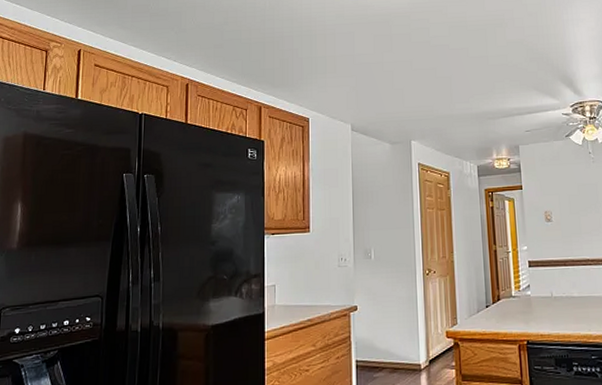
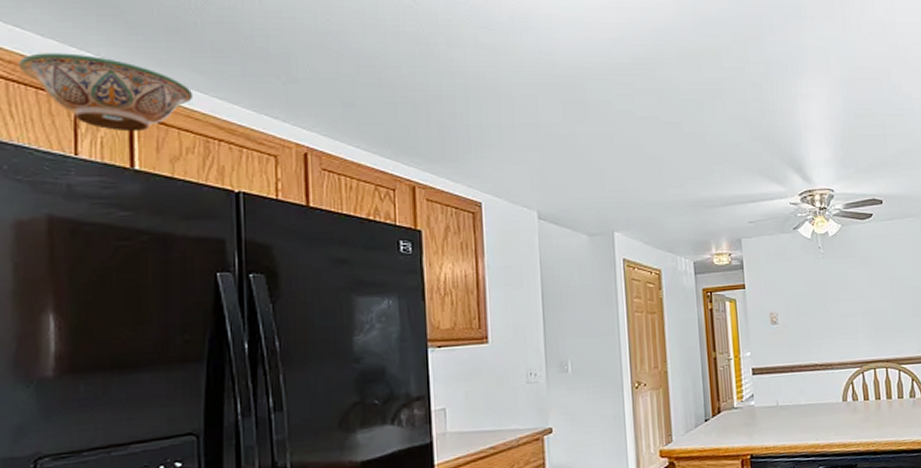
decorative bowl: none [16,20,118,73] -> present [19,53,194,132]

